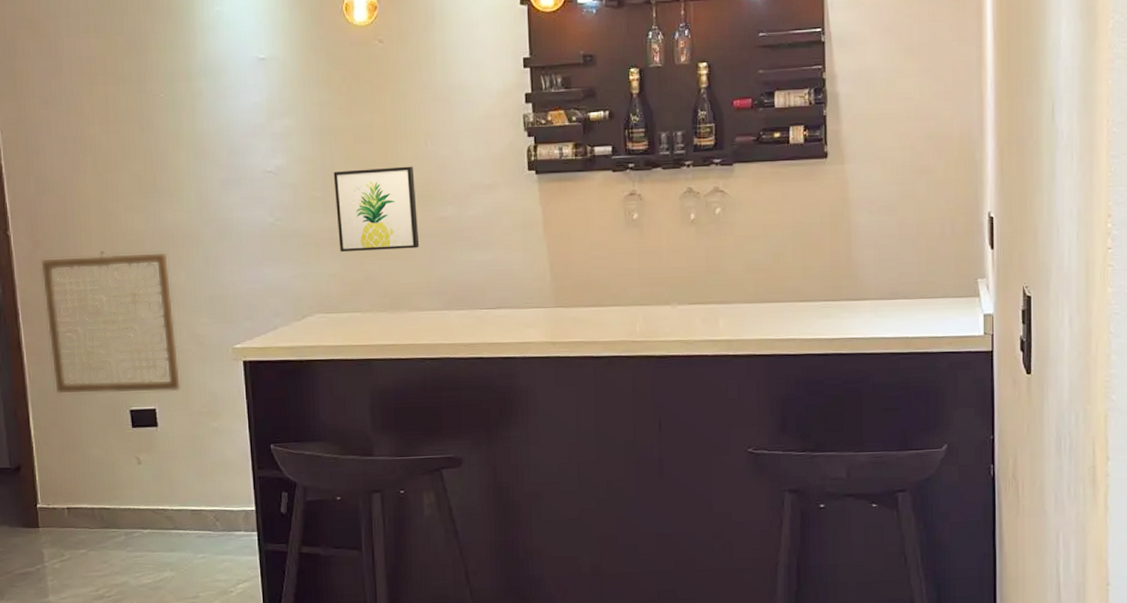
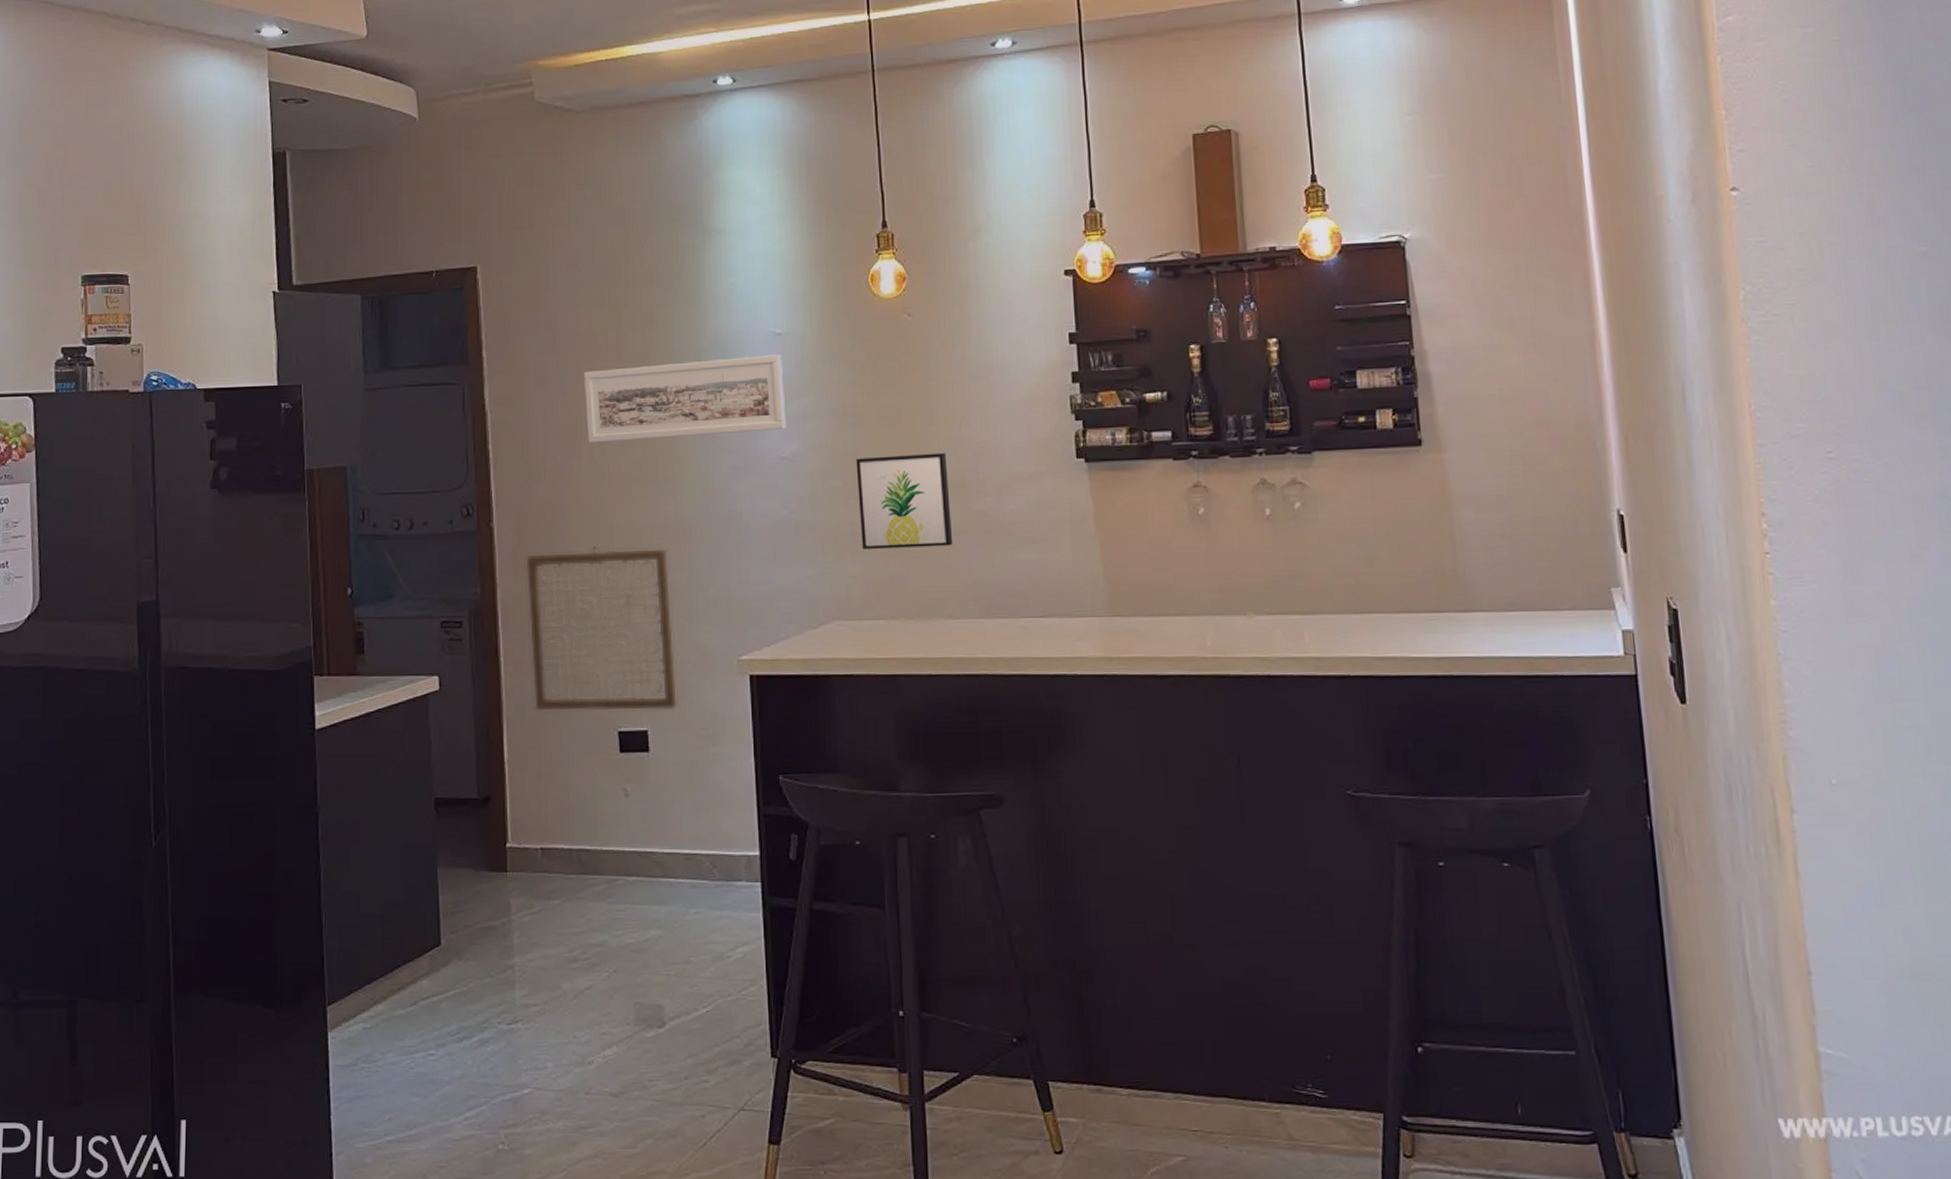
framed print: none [85,78,271,159] -> present [583,354,787,443]

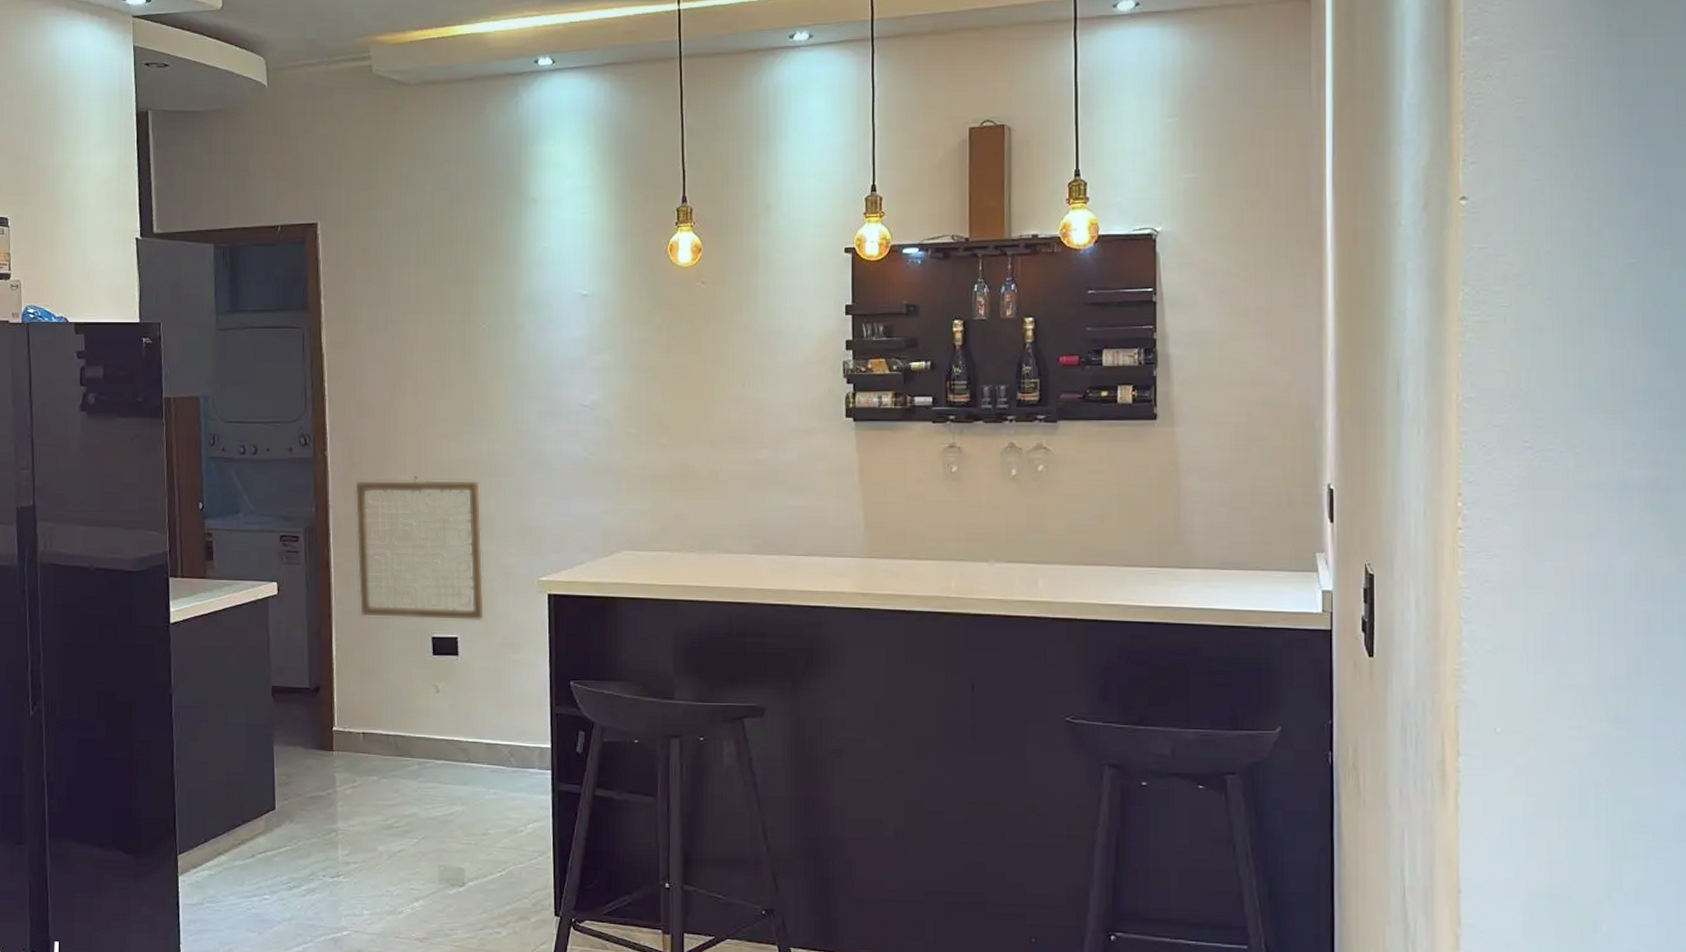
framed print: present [583,354,787,443] -> none [410,313,589,386]
wall art: present [856,452,953,550] -> none [649,407,732,490]

